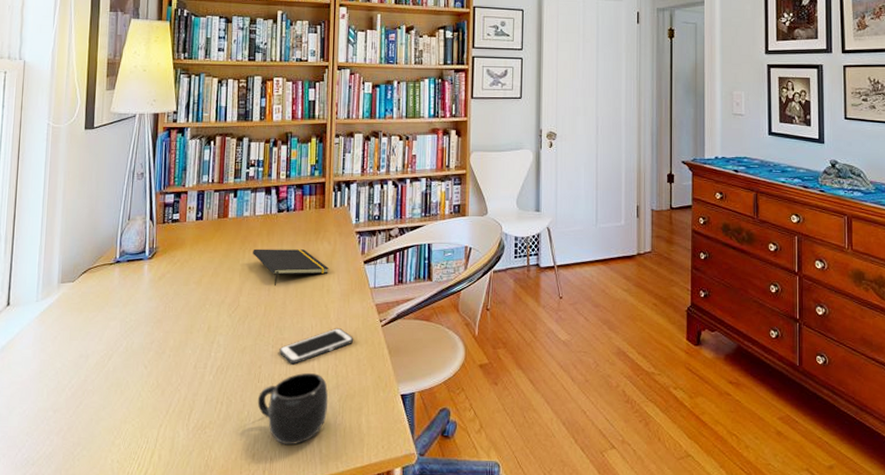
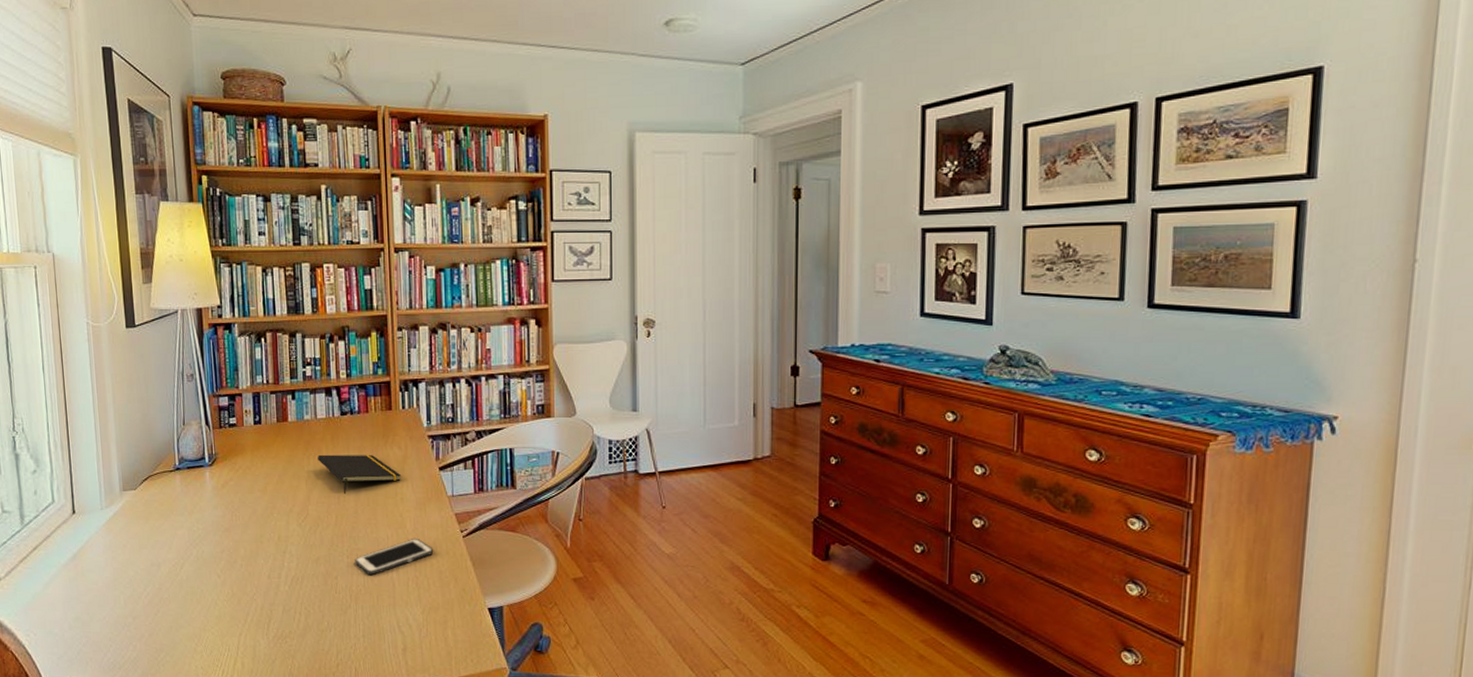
mug: present [257,373,329,445] -> none [336,584,411,657]

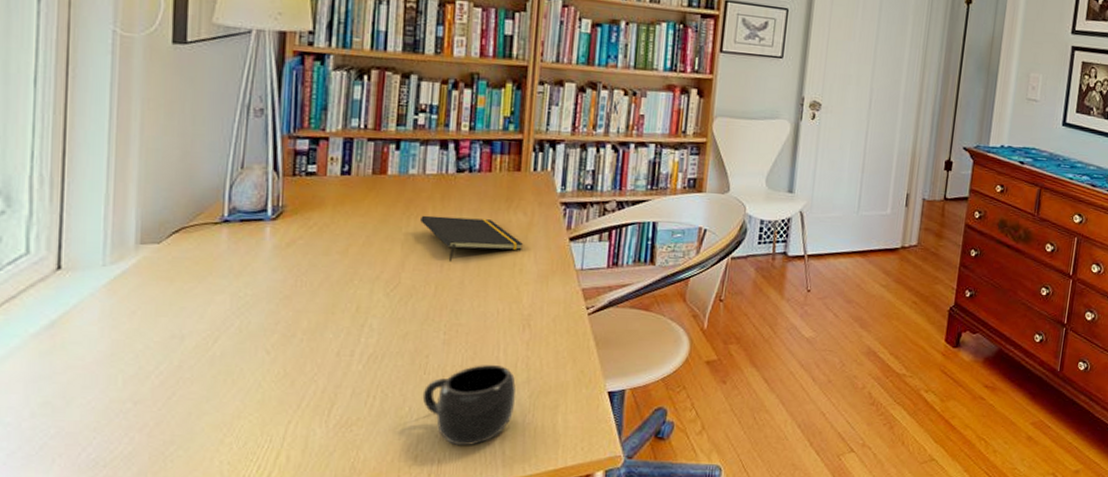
mug: none [336,584,411,657] -> present [422,365,516,446]
cell phone: present [355,539,434,576] -> none [453,315,552,355]

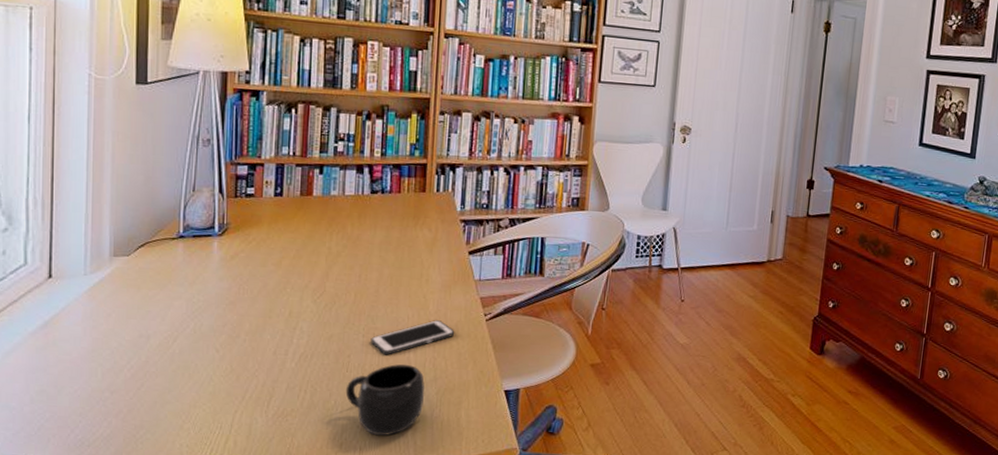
notepad: present [421,215,523,263] -> none [341,231,428,273]
cell phone: none [453,315,552,355] -> present [370,320,455,355]

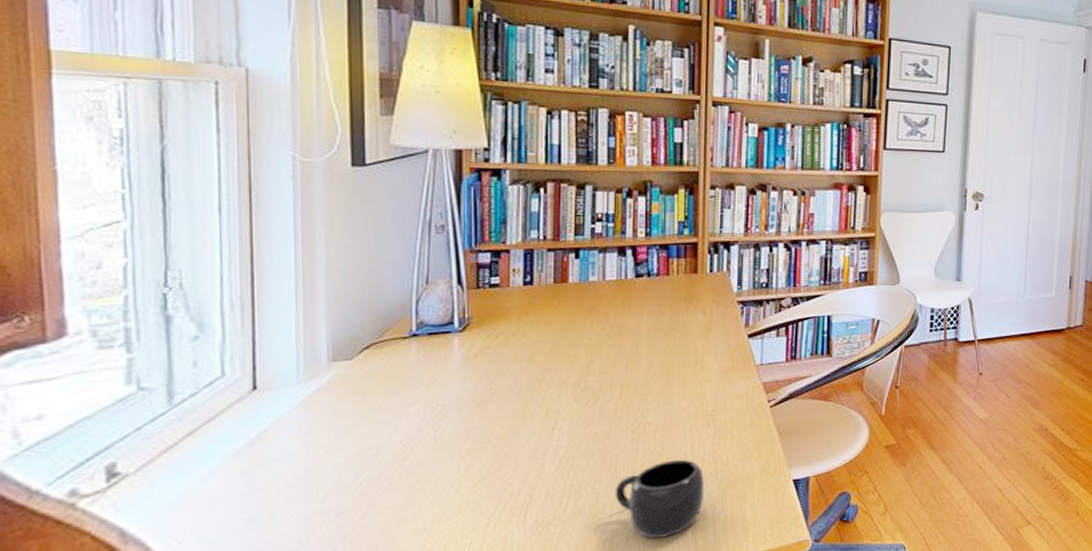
cell phone: present [370,320,455,355] -> none [641,410,736,451]

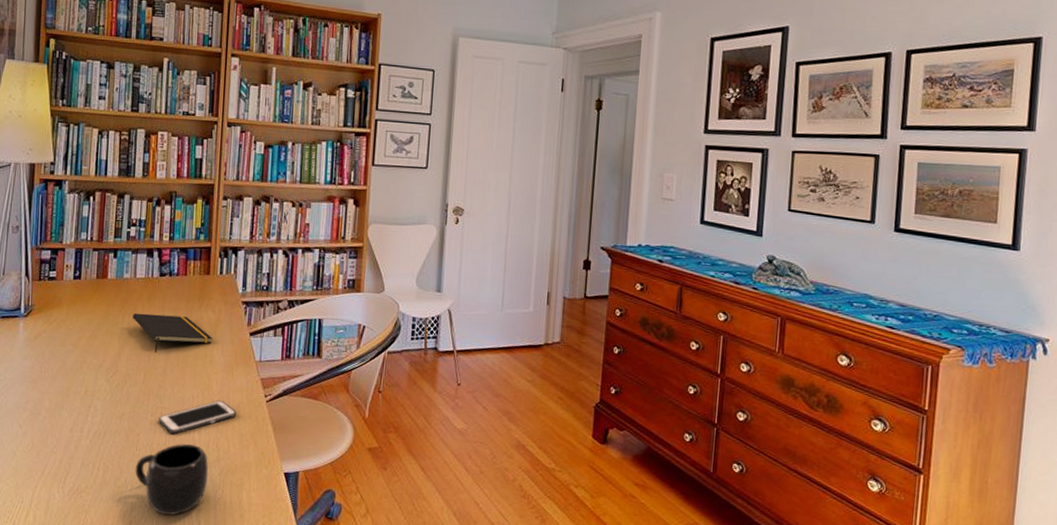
notepad: none [603,320,703,364] -> present [133,312,212,354]
cell phone: none [641,410,736,451] -> present [158,400,237,435]

